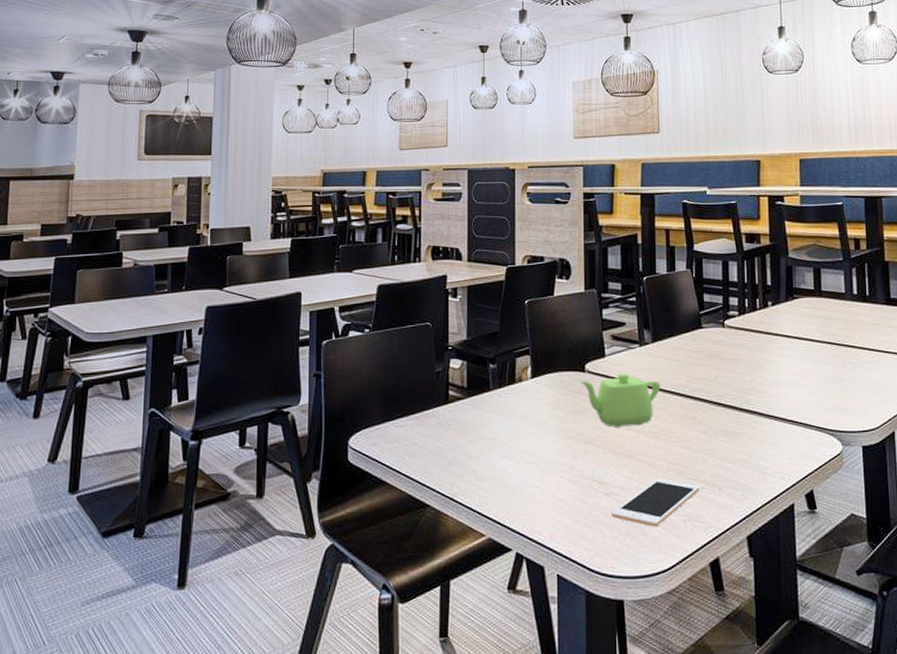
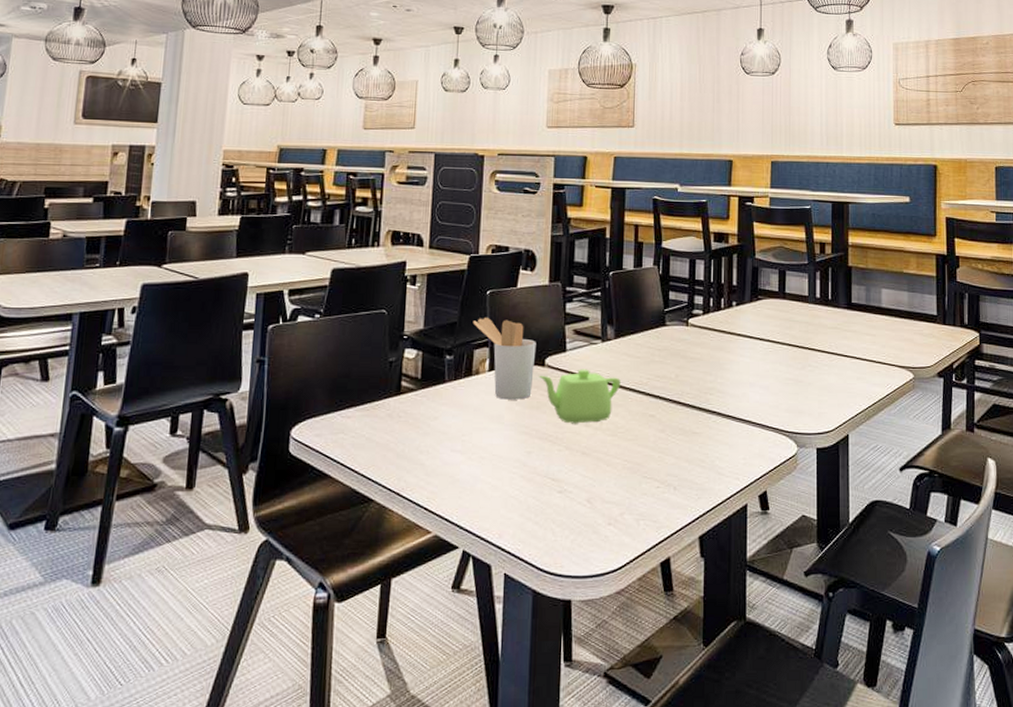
utensil holder: none [513,325,576,406] -> present [472,317,536,400]
cell phone: present [611,479,700,527] -> none [563,477,655,526]

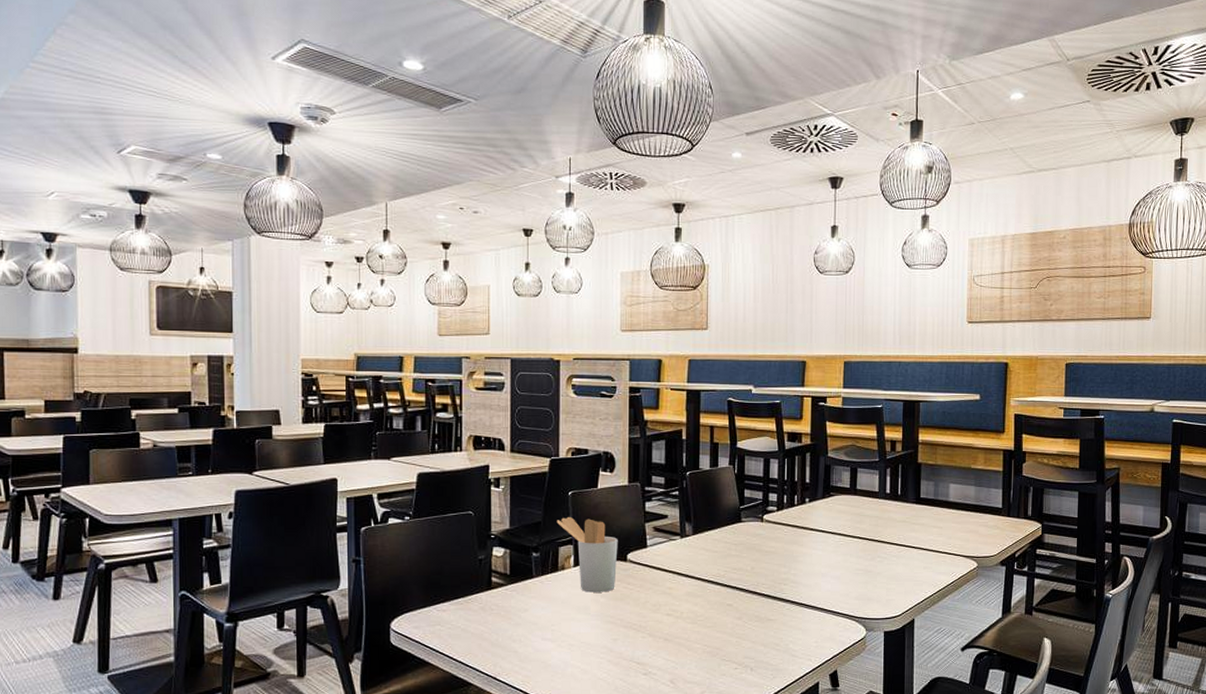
teapot: present [539,369,621,424] -> none [622,563,699,613]

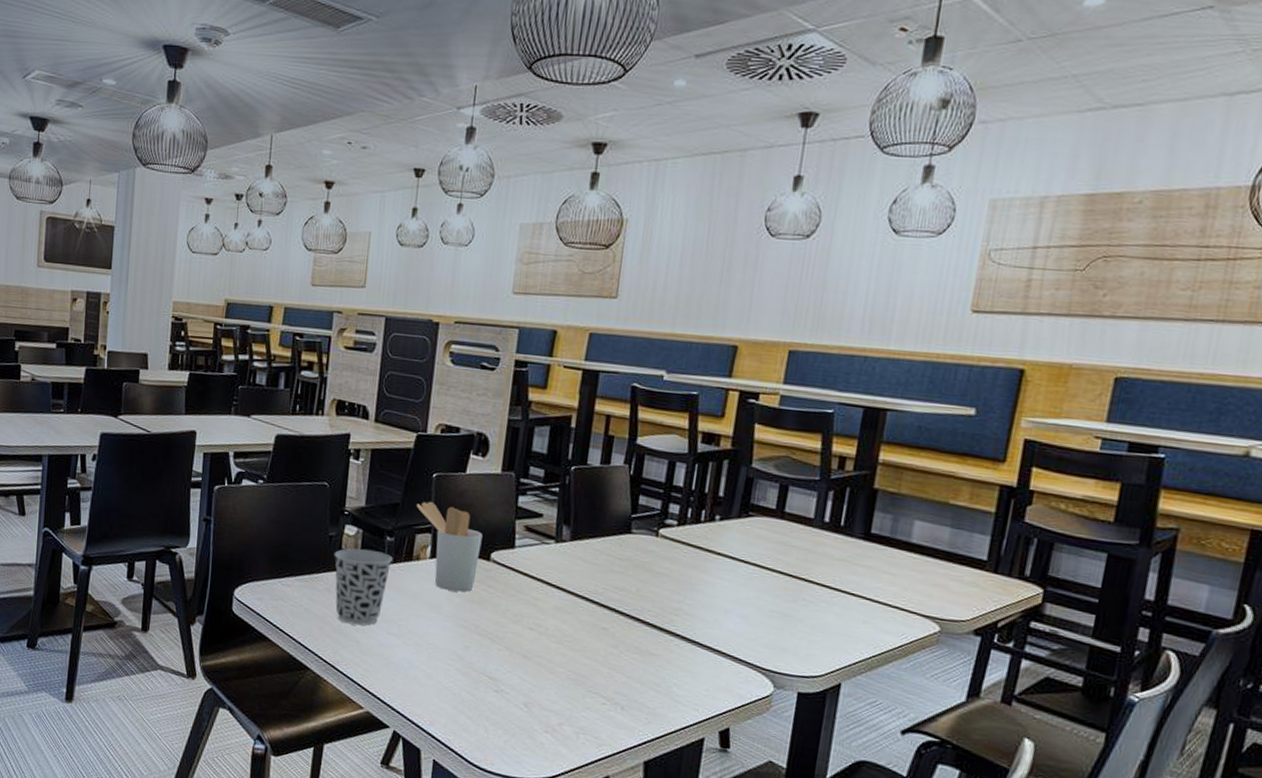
cup: none [485,567,540,637] -> present [334,548,393,626]

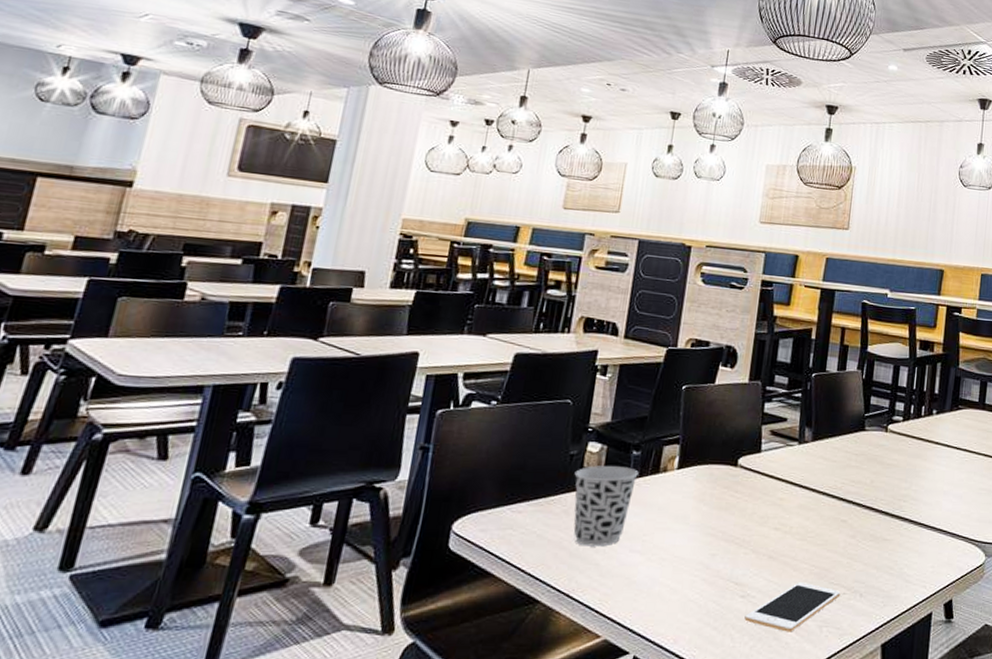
utensil holder: present [416,501,483,592] -> none [664,412,730,500]
cell phone: none [498,685,600,734] -> present [744,583,841,632]

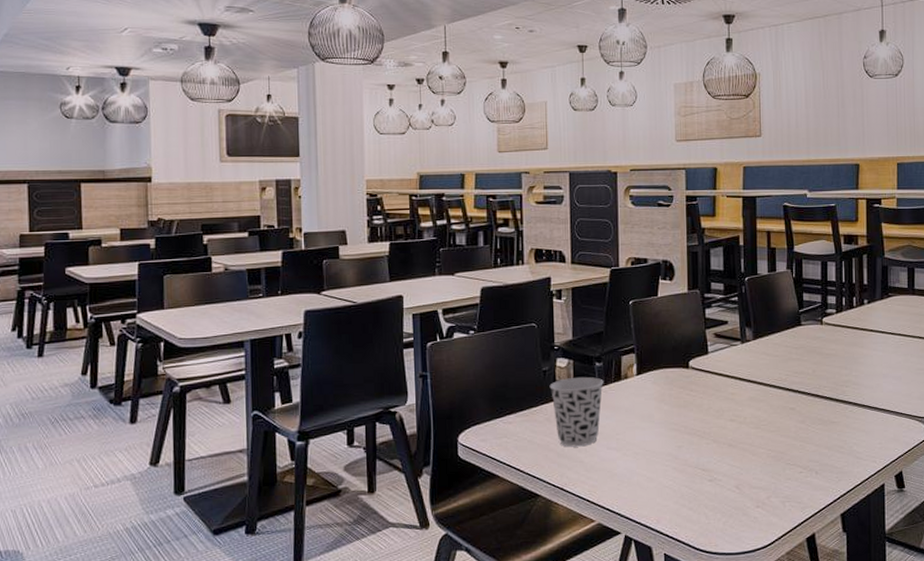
cell phone: present [744,583,841,632] -> none [715,465,798,509]

